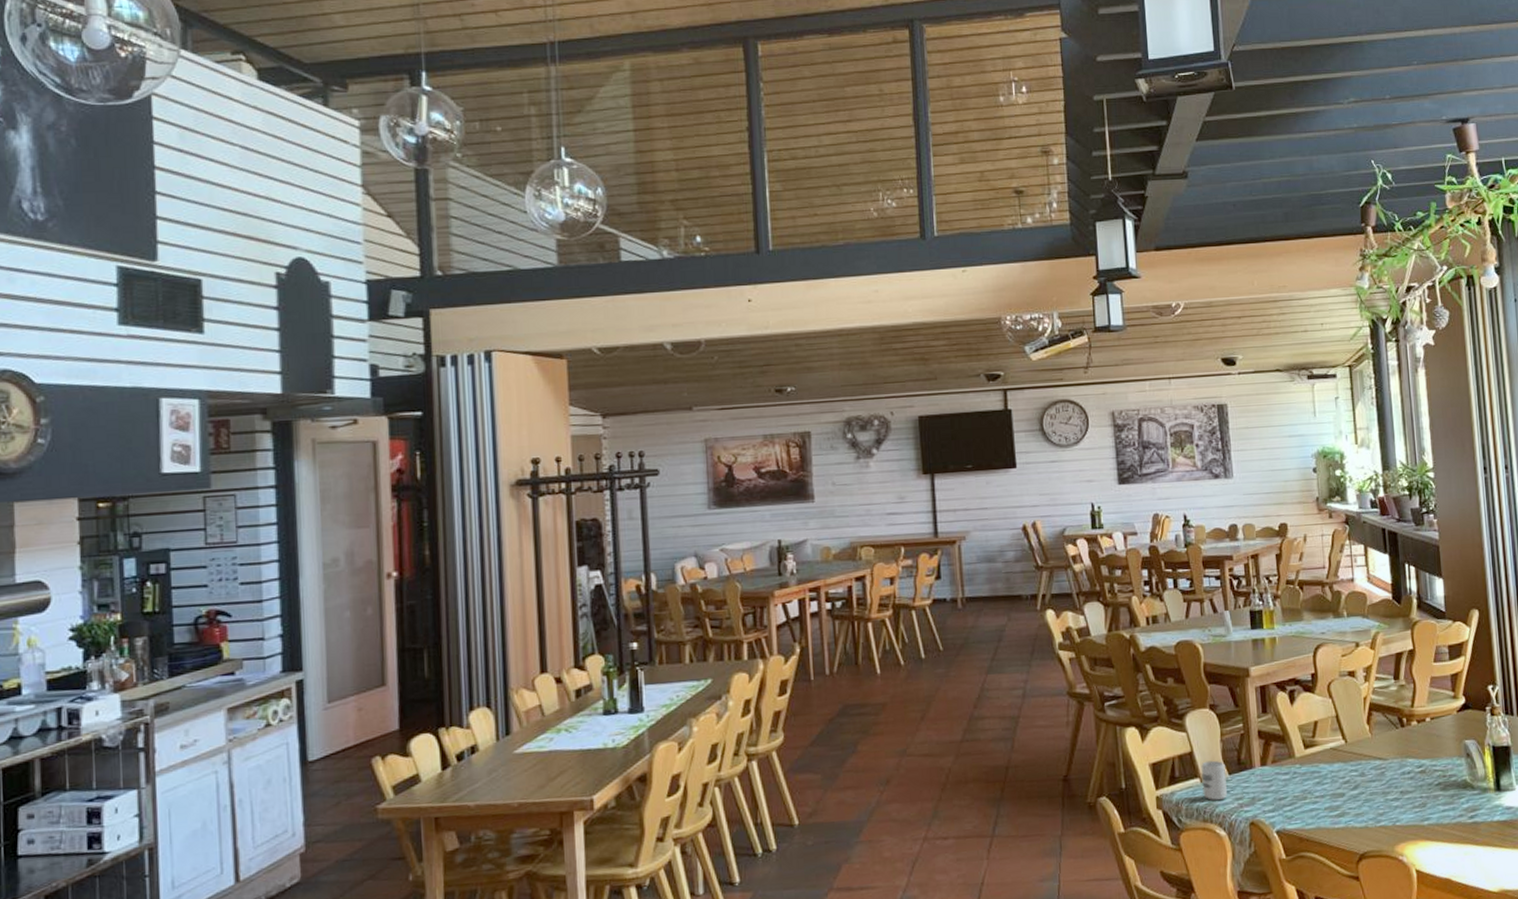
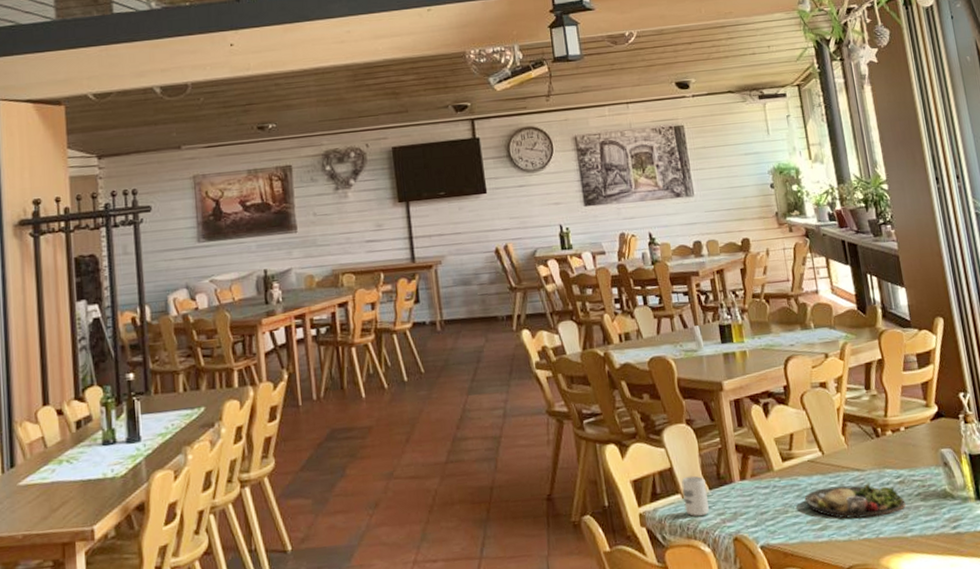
dinner plate: none [1324,770,1425,807] -> present [804,482,906,519]

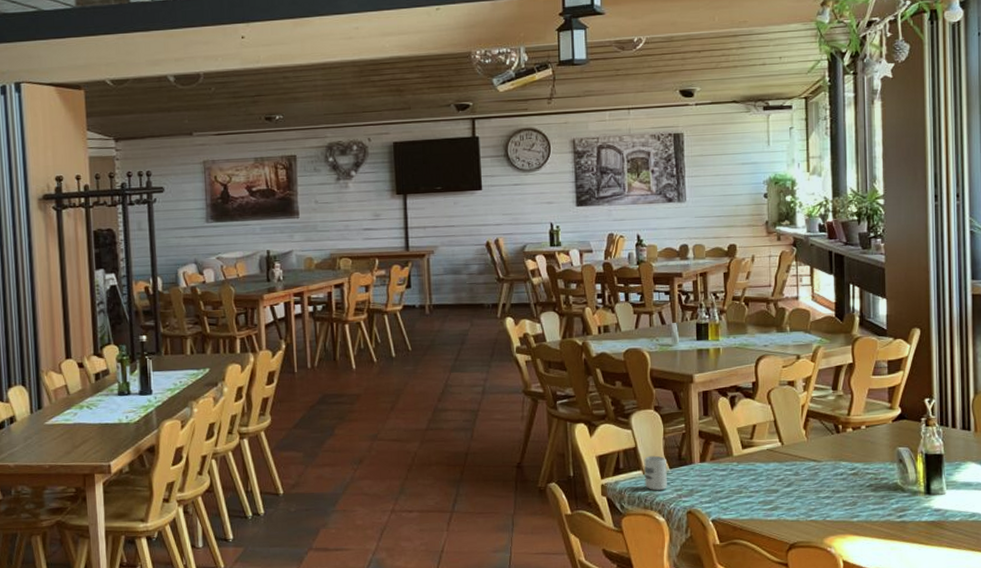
dinner plate: present [804,482,906,519] -> none [759,471,856,503]

